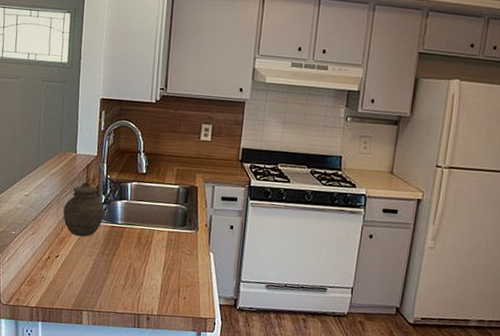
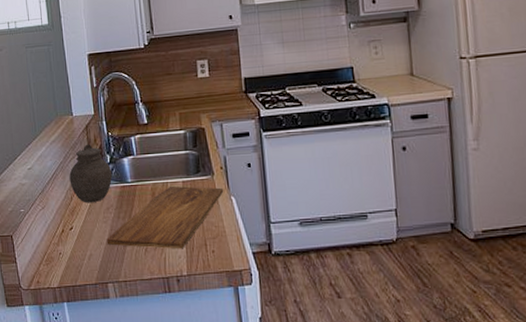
cutting board: none [88,233,205,292] -> present [106,186,224,249]

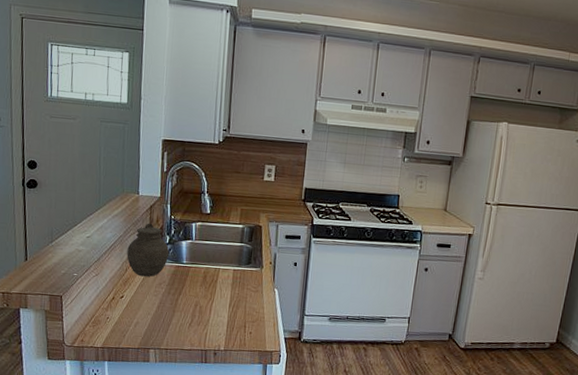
cutting board: present [106,186,224,249] -> none [154,272,269,328]

